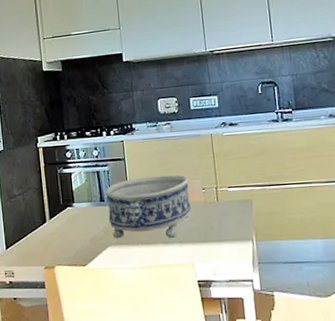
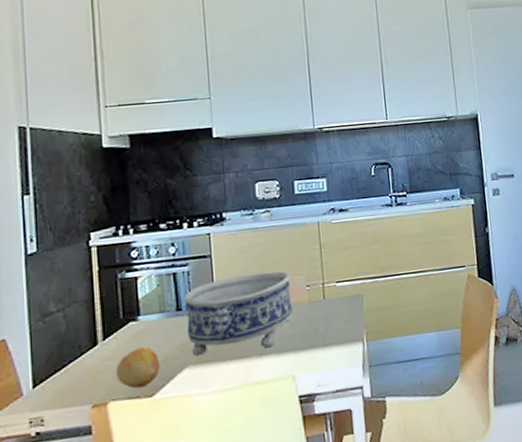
fruit: none [59,227,90,259] -> present [115,347,160,389]

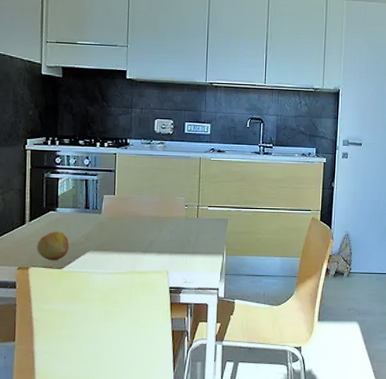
decorative bowl: present [183,271,293,357] -> none [91,190,174,248]

